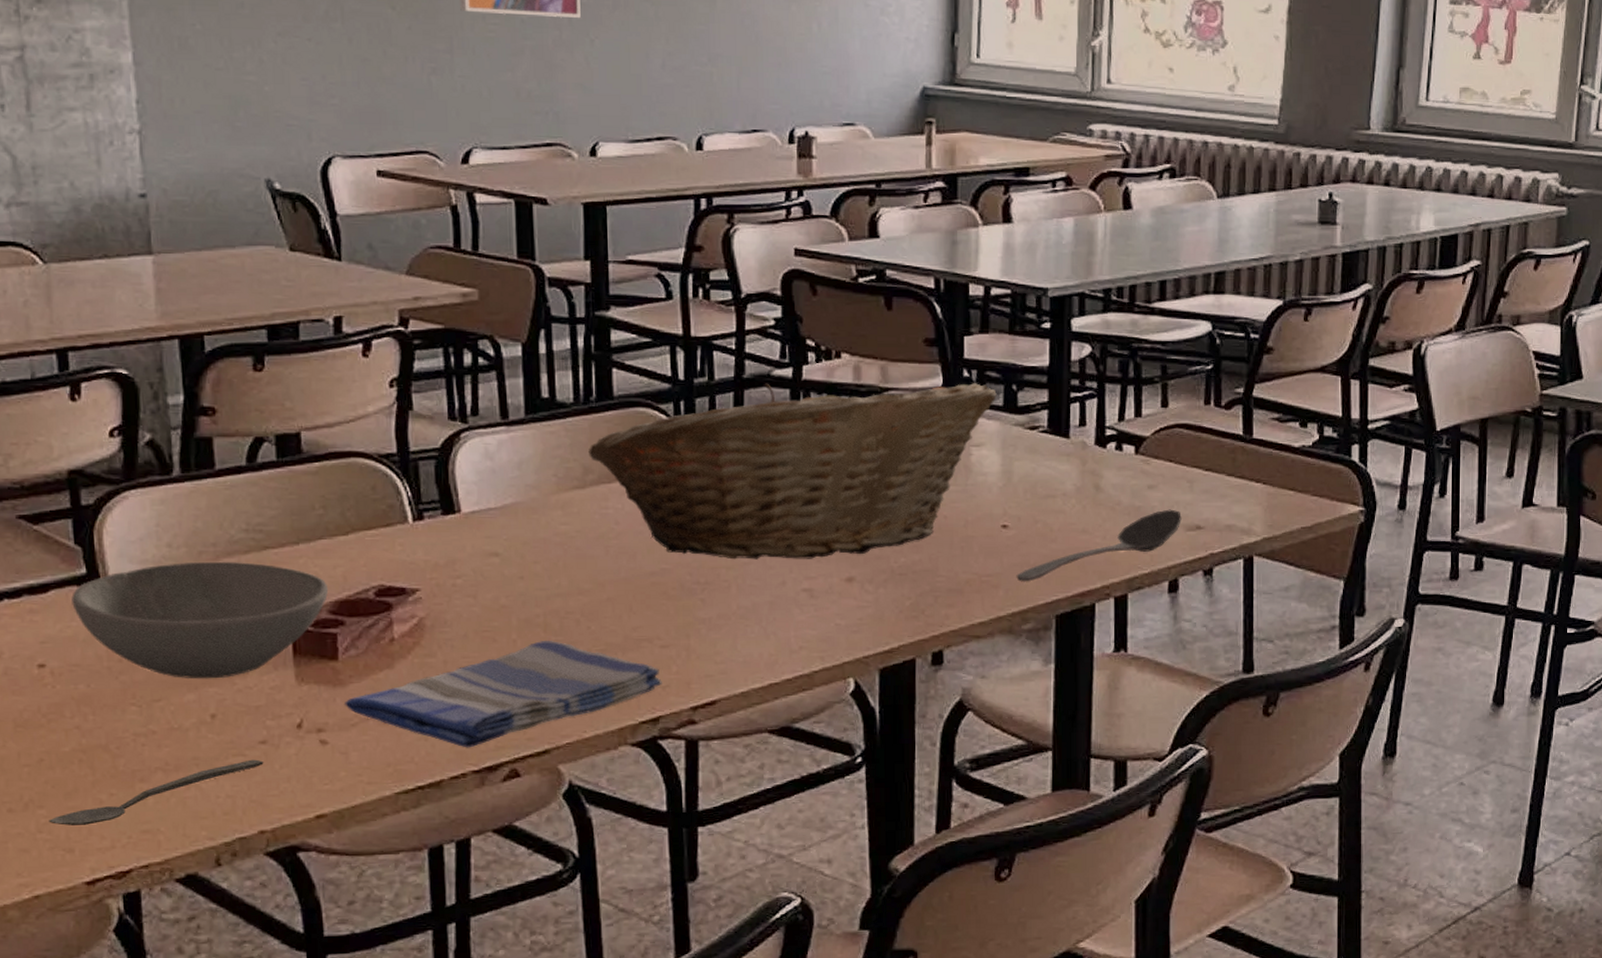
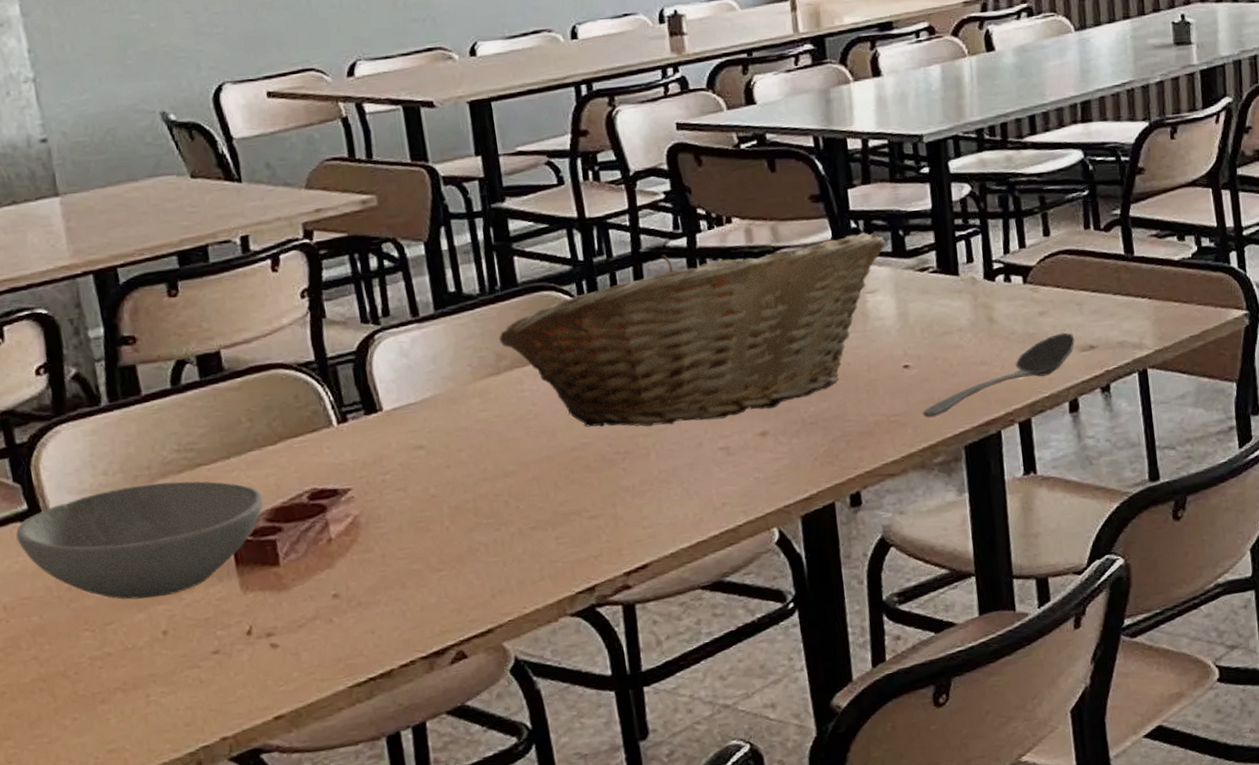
spoon: present [48,759,264,826] -> none [16,669,219,754]
dish towel: present [345,641,662,748] -> none [290,524,594,636]

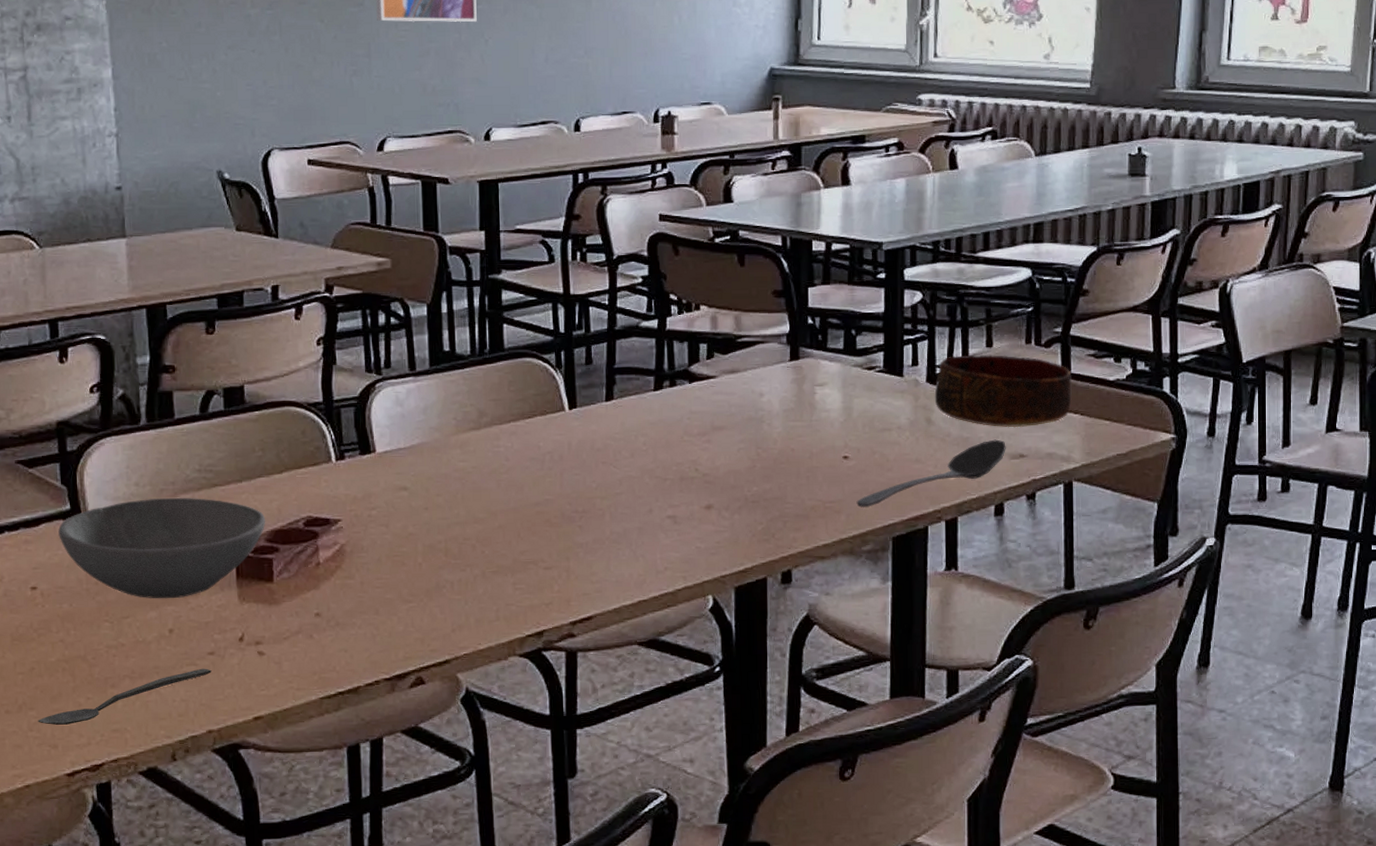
spoon: none [16,669,219,754] -> present [38,668,212,725]
fruit basket: present [499,232,885,427] -> none [483,328,838,491]
bowl: none [993,243,1138,320] -> present [934,354,1072,428]

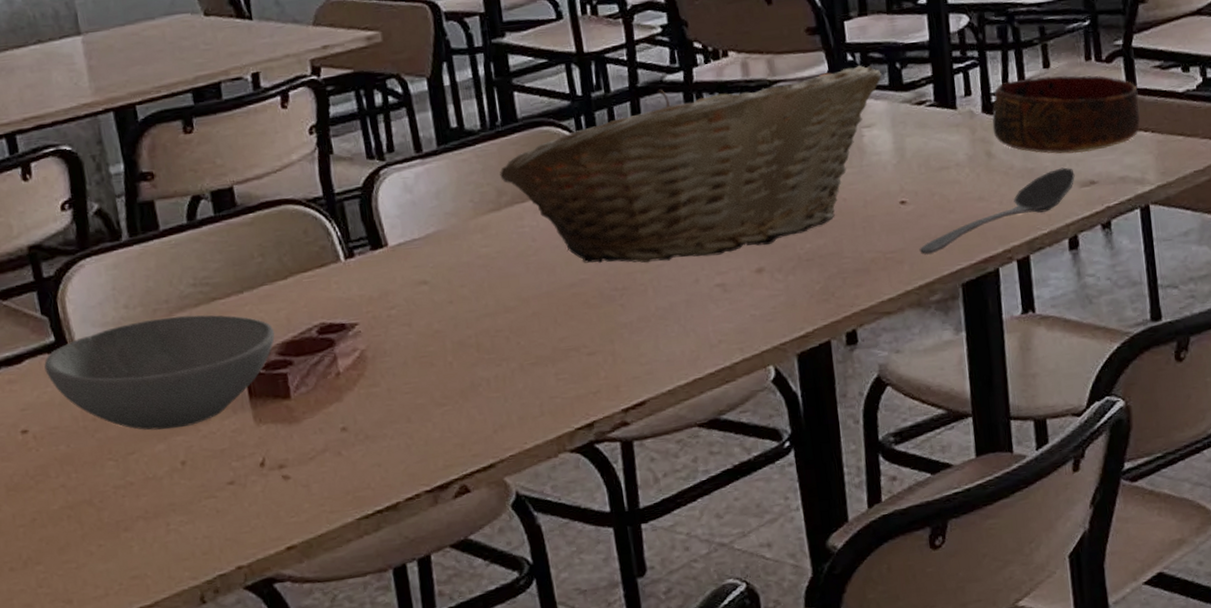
spoon: present [38,668,212,725] -> none [46,499,234,579]
fruit basket: none [483,328,838,491] -> present [500,64,882,263]

